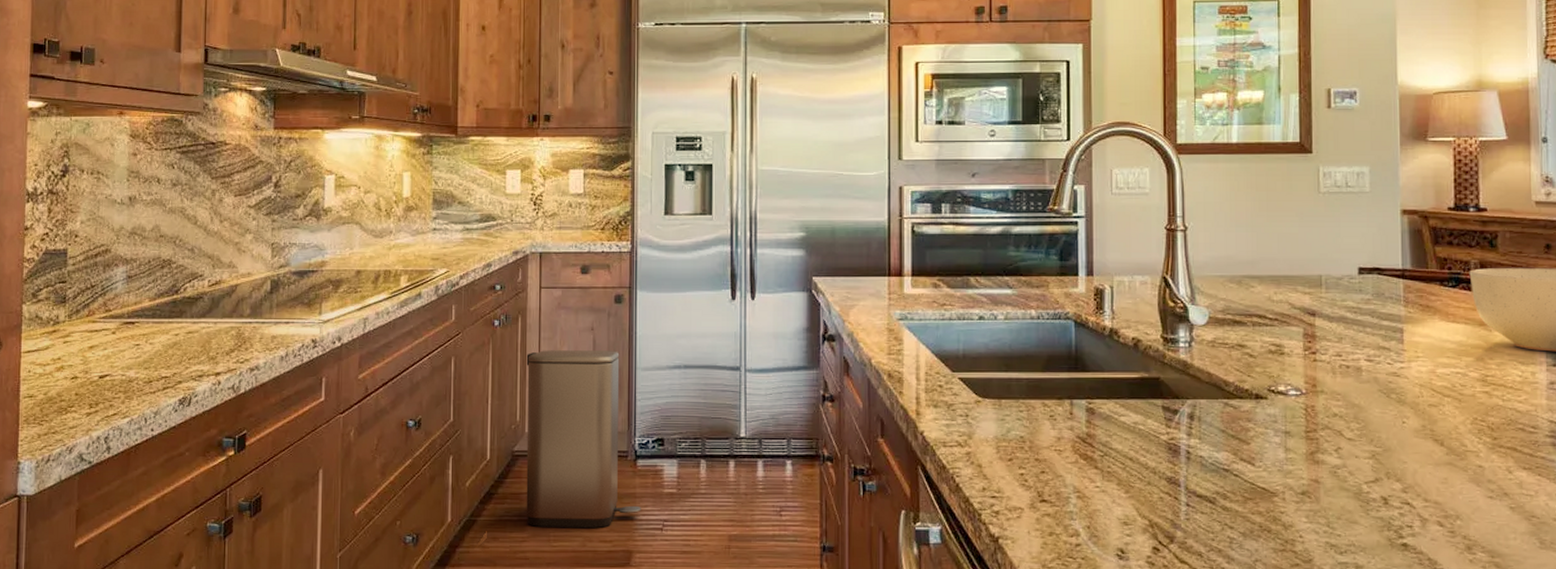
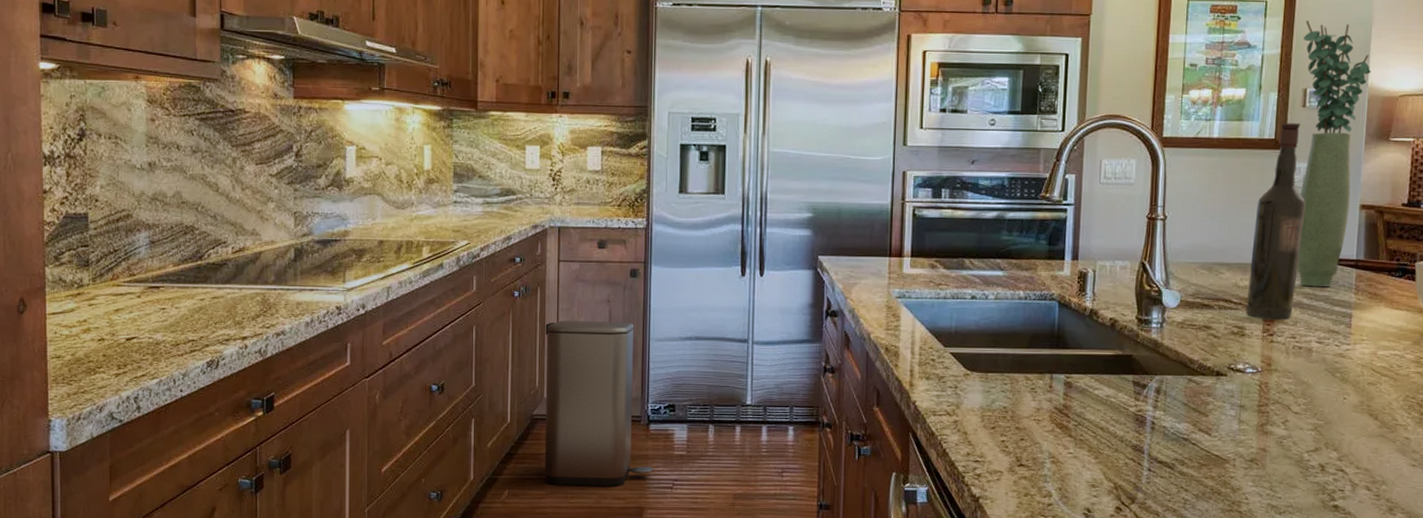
wine bottle: none [1282,125,1340,337] -> present [1245,123,1306,321]
vase: none [1322,17,1399,300] -> present [1296,19,1371,287]

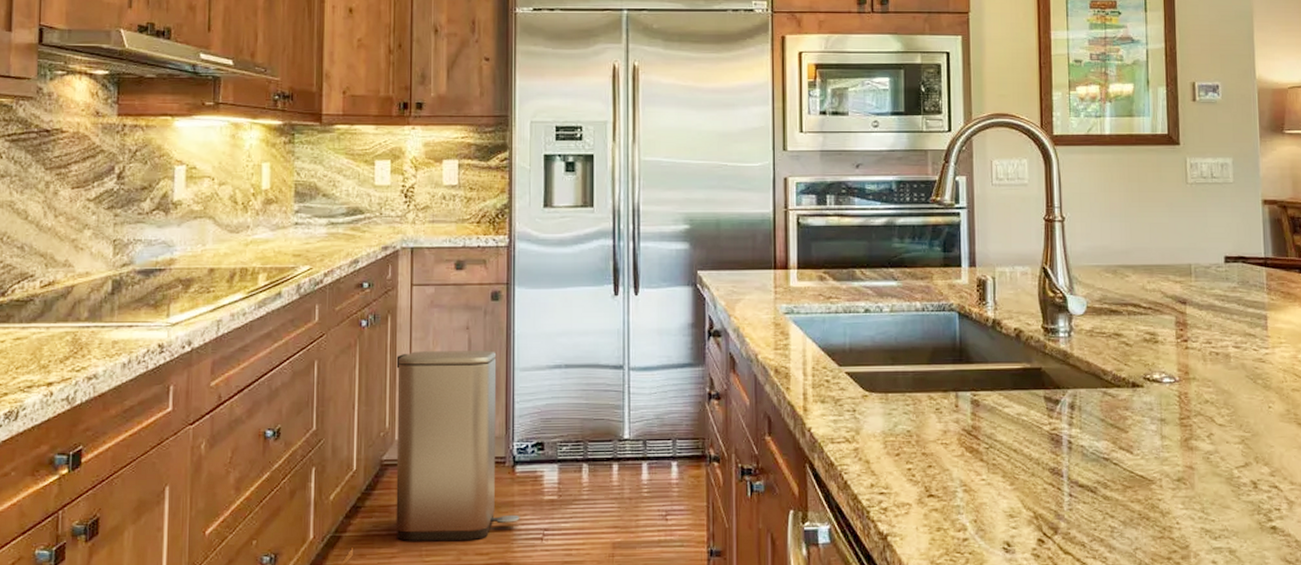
wine bottle: present [1245,123,1306,321] -> none [1156,118,1207,325]
vase: present [1296,19,1371,287] -> none [1186,13,1257,288]

